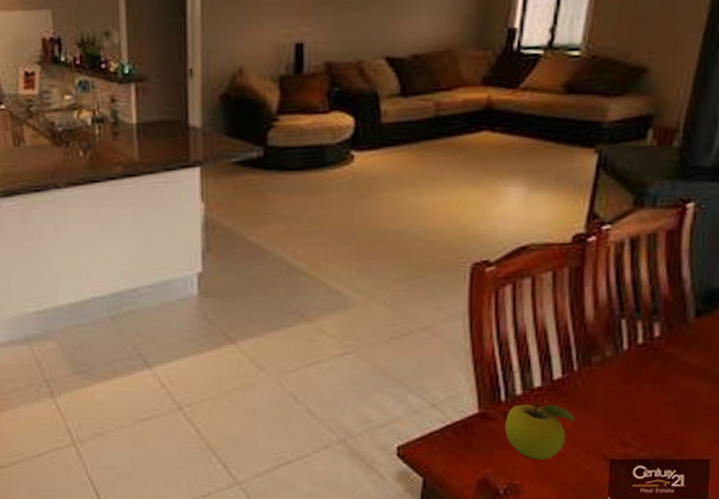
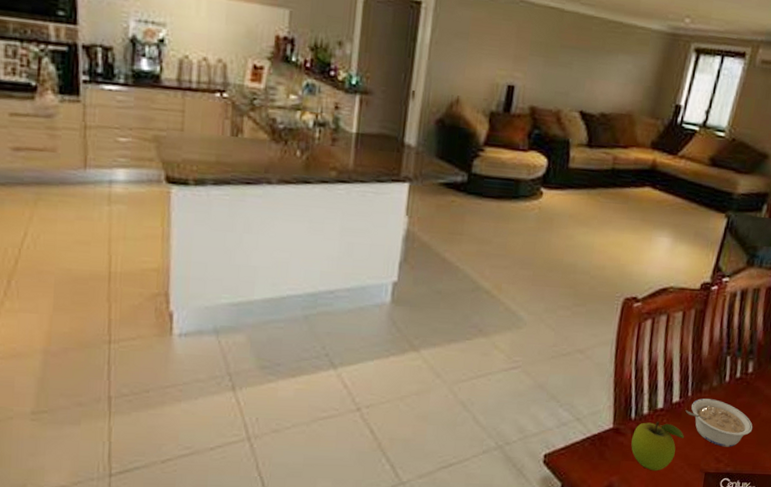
legume: none [572,372,671,429] -> present [685,398,753,447]

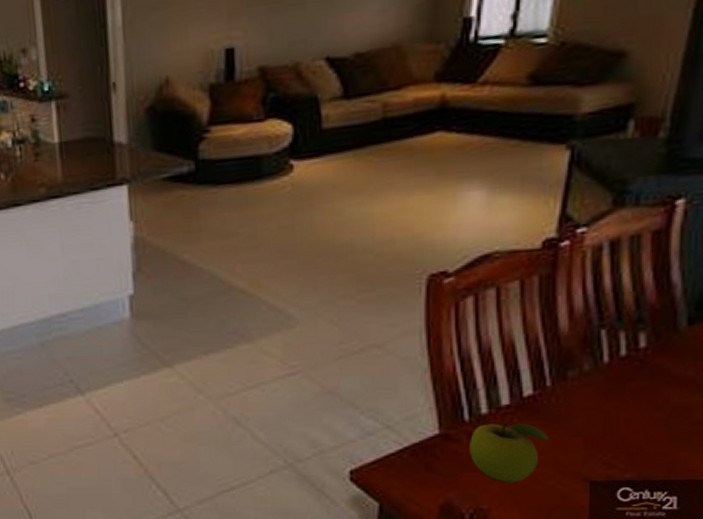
legume: present [685,398,753,447] -> none [545,387,660,448]

